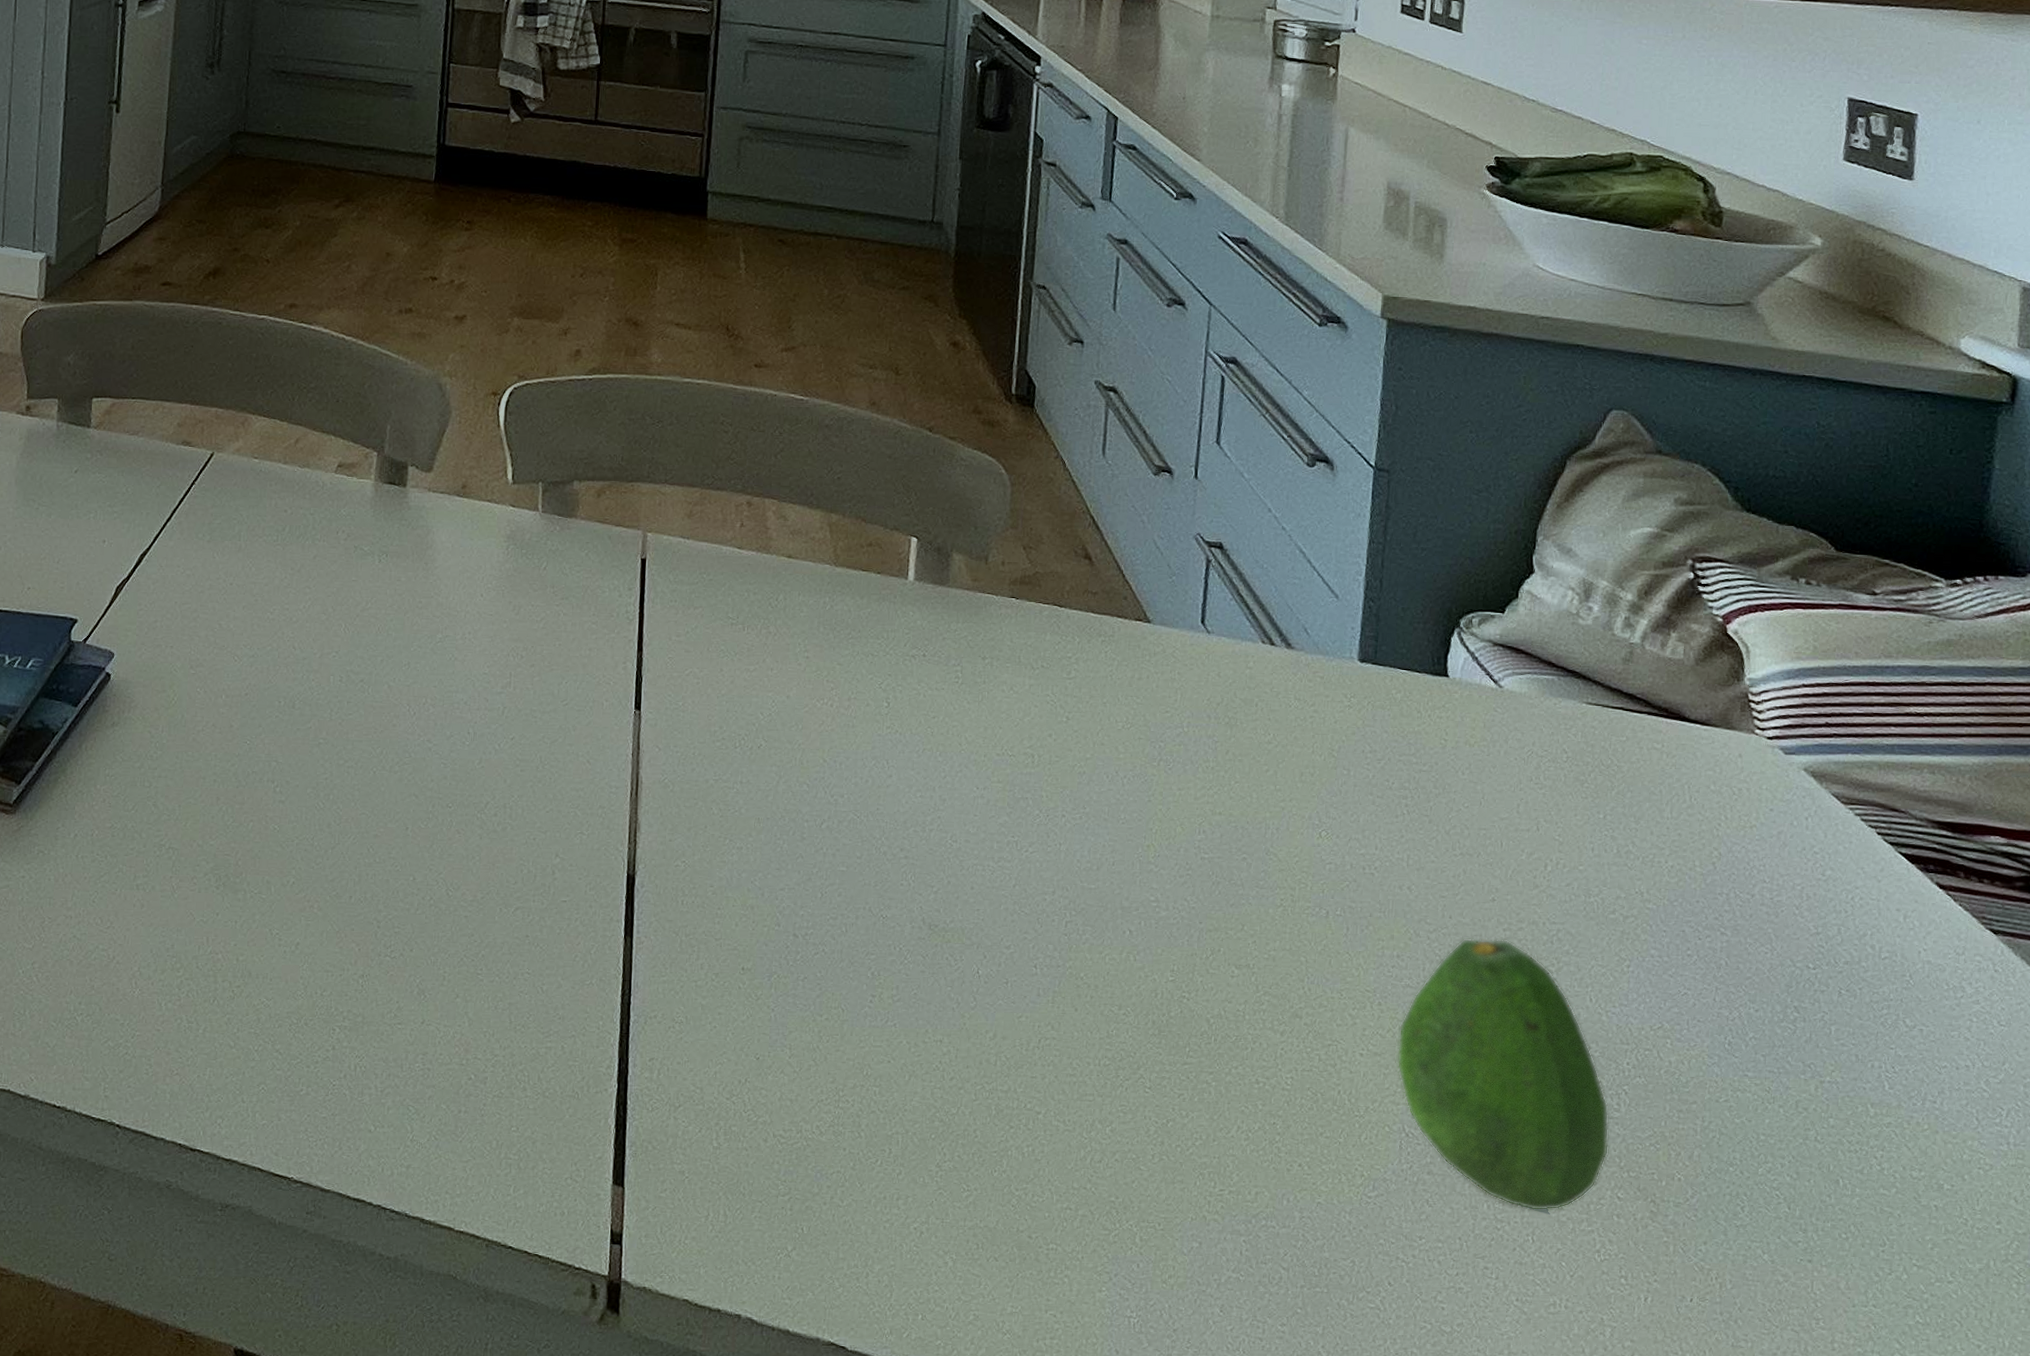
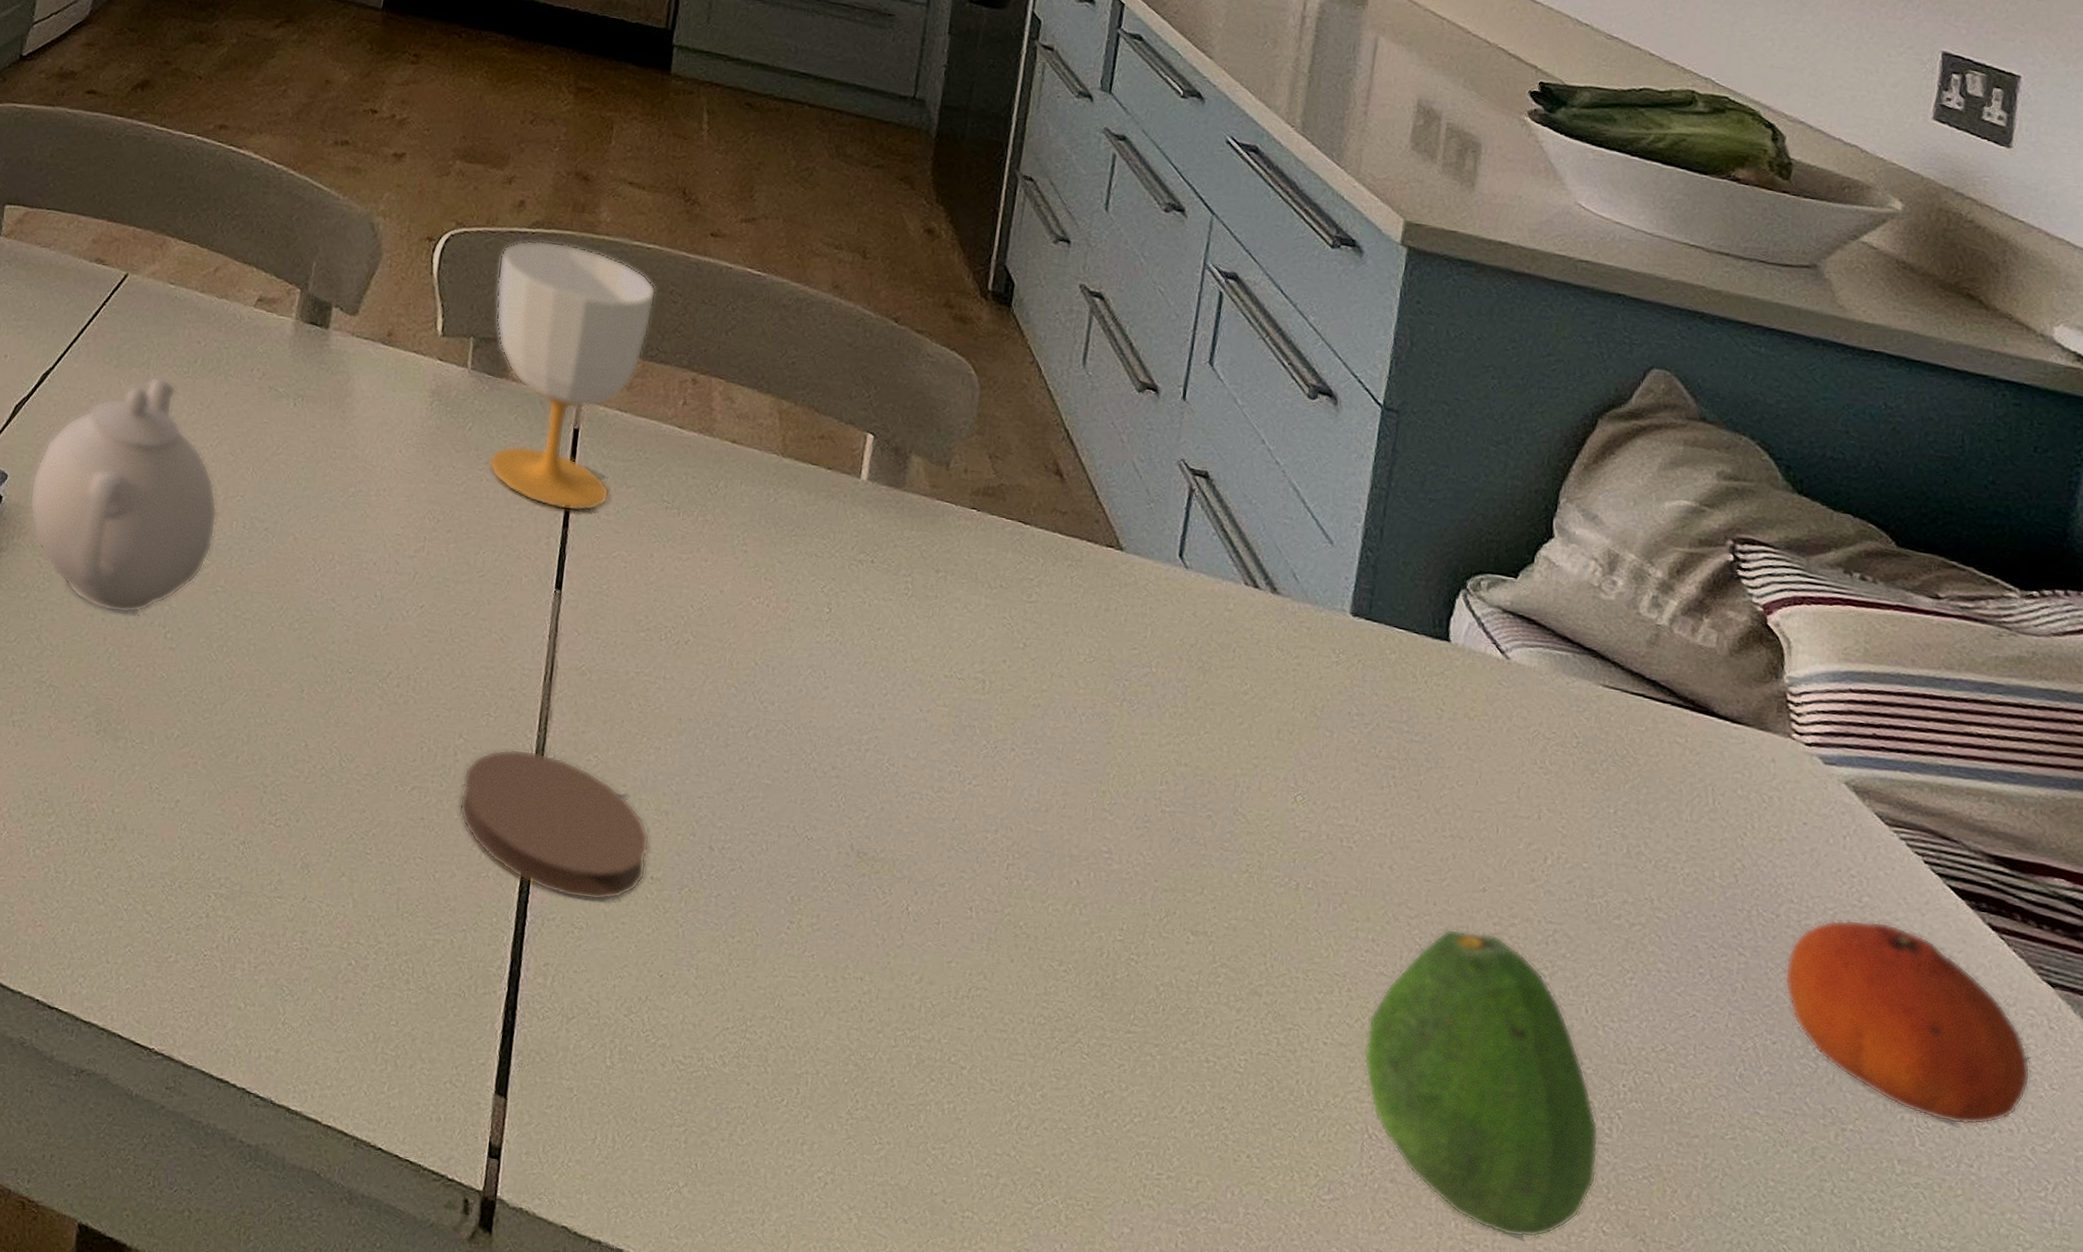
teapot: none [136,547,315,773] -> present [29,376,218,614]
cup: none [560,385,708,636] -> present [489,240,656,512]
coaster: none [560,862,739,995] -> present [459,748,650,901]
fruit: none [1762,891,1981,1066] -> present [1784,919,2031,1125]

